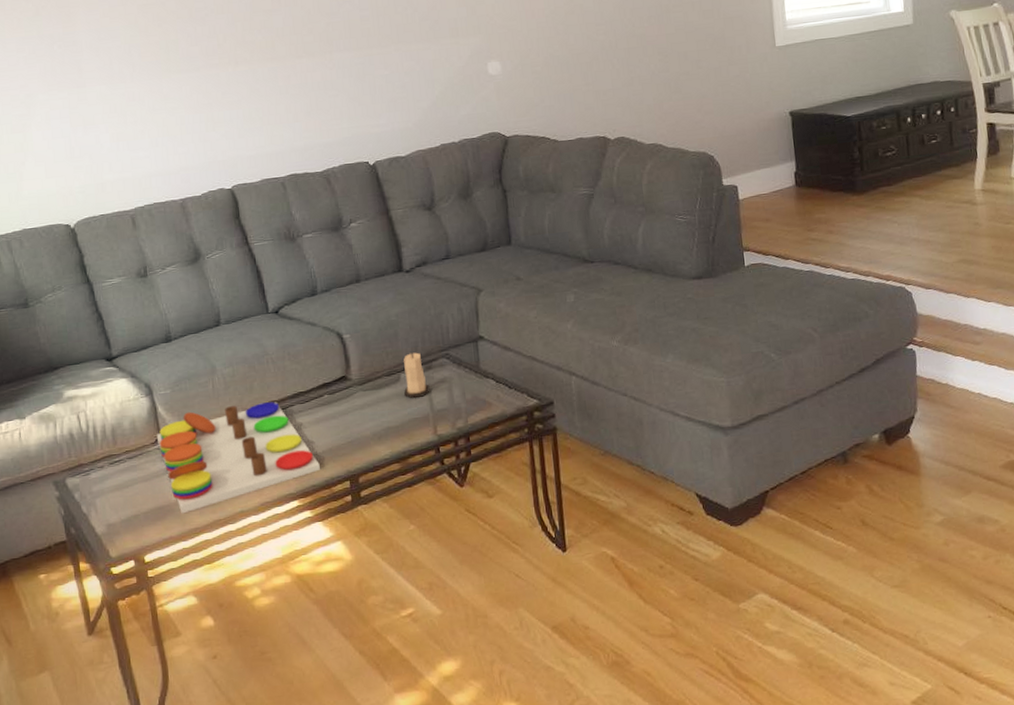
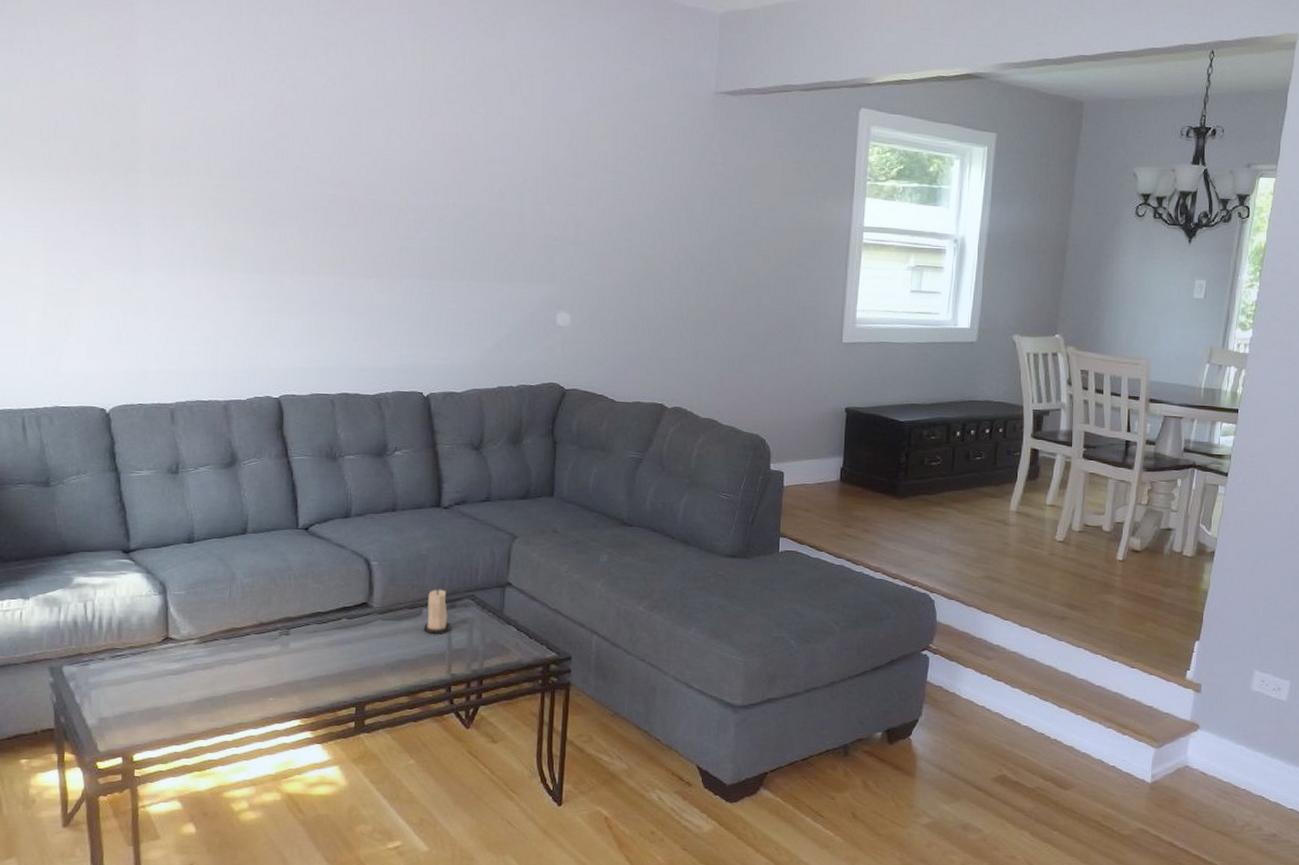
board game: present [156,401,320,514] -> none [163,616,328,718]

